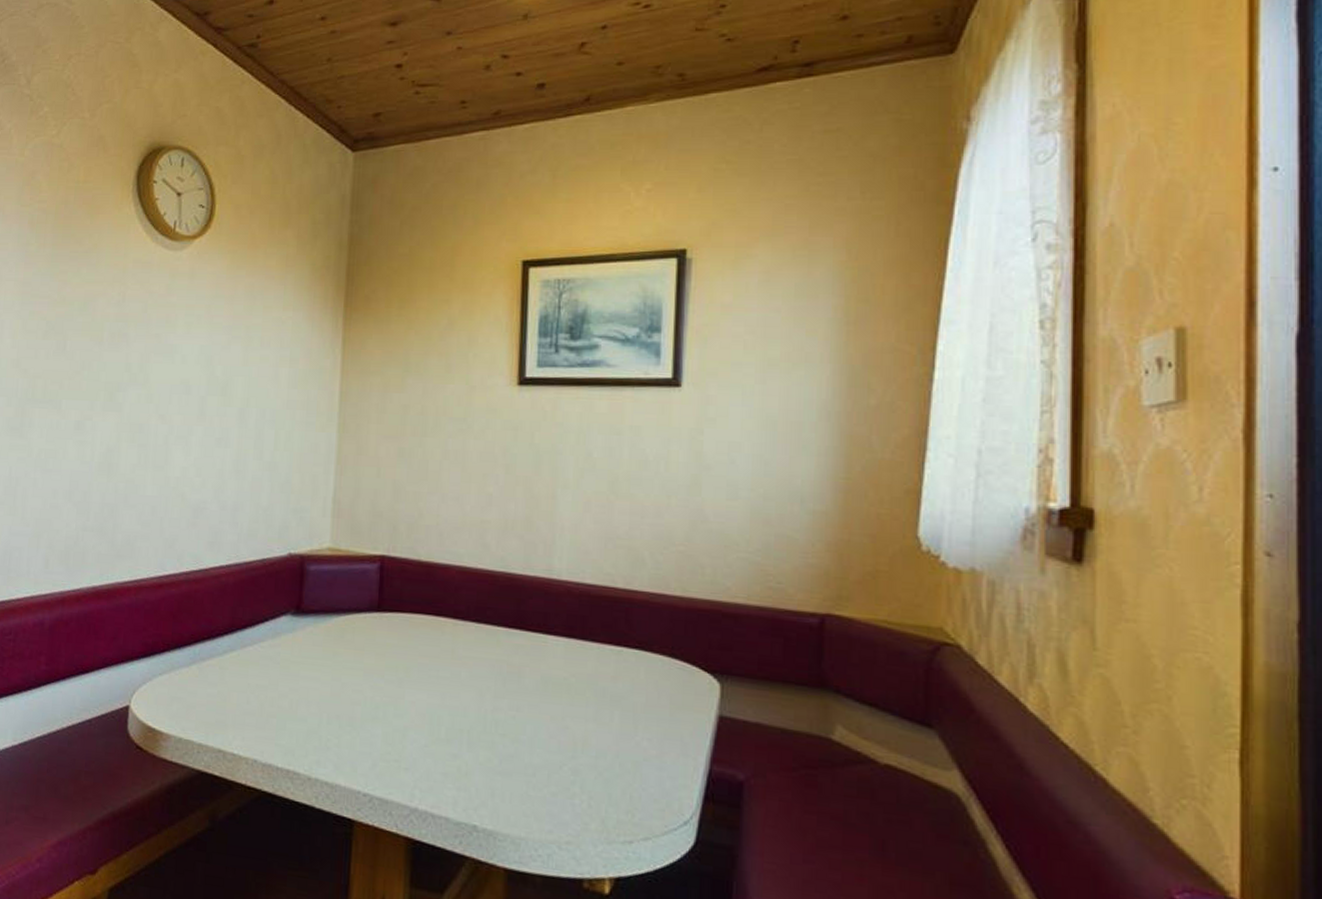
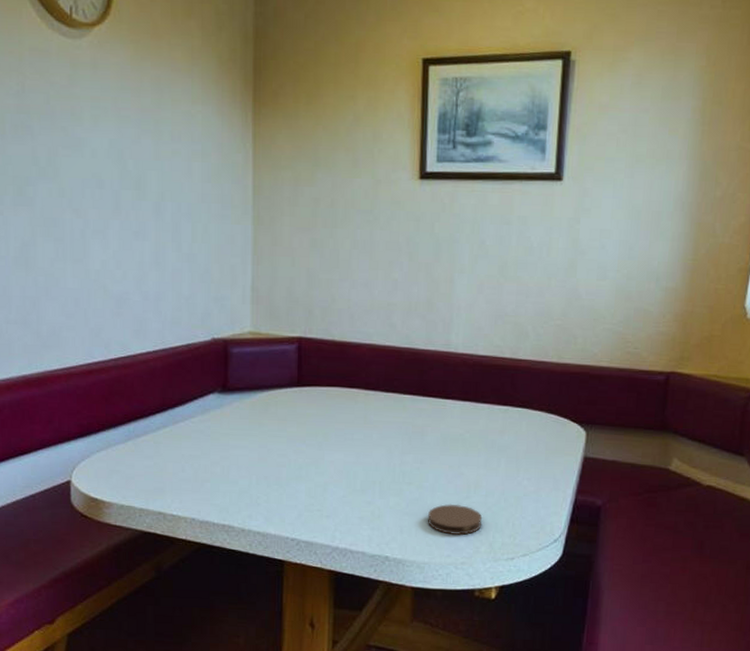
coaster: none [524,764,593,806] -> present [427,503,483,536]

